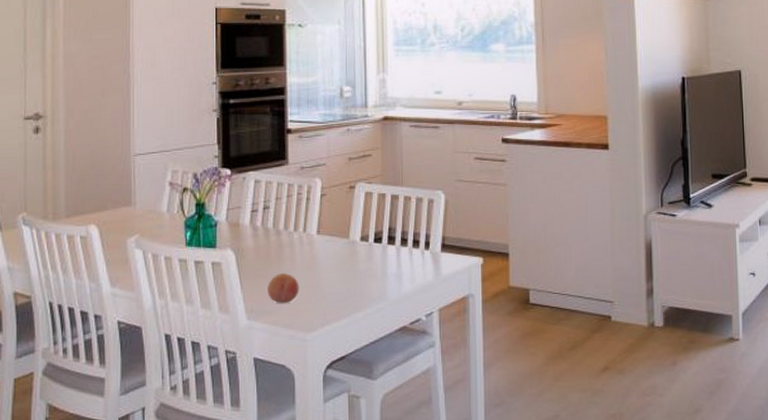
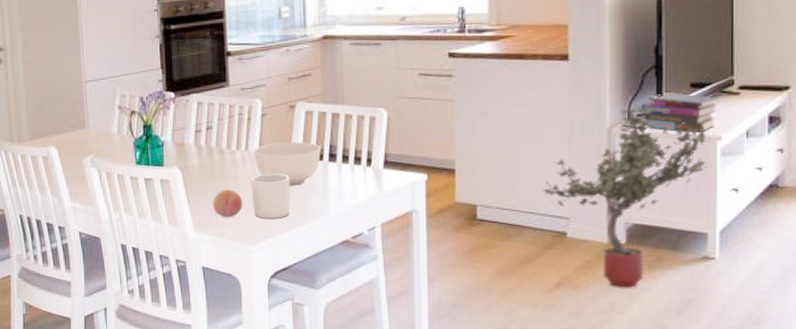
mug: none [308,256,349,306] -> present [251,173,291,220]
bowl: none [312,224,381,270] -> present [254,142,322,186]
potted tree: none [588,195,728,370] -> present [541,107,707,287]
books: none [671,182,738,220] -> present [641,92,722,132]

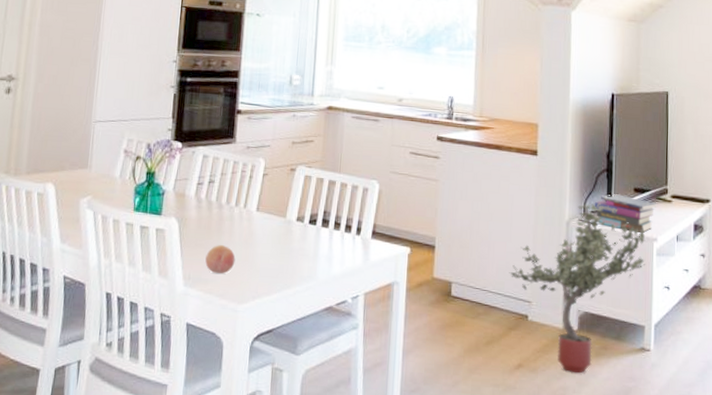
mug: present [251,173,291,220] -> none [244,232,284,280]
bowl: present [254,142,322,186] -> none [251,203,316,248]

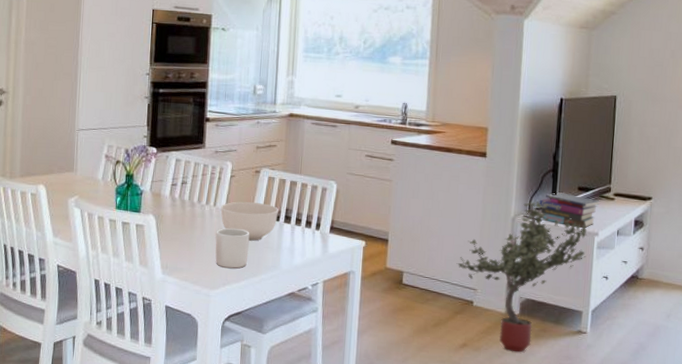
fruit: present [205,244,236,274] -> none [180,238,207,264]
mug: none [244,232,284,280] -> present [215,227,250,269]
bowl: none [251,203,316,248] -> present [220,201,279,241]

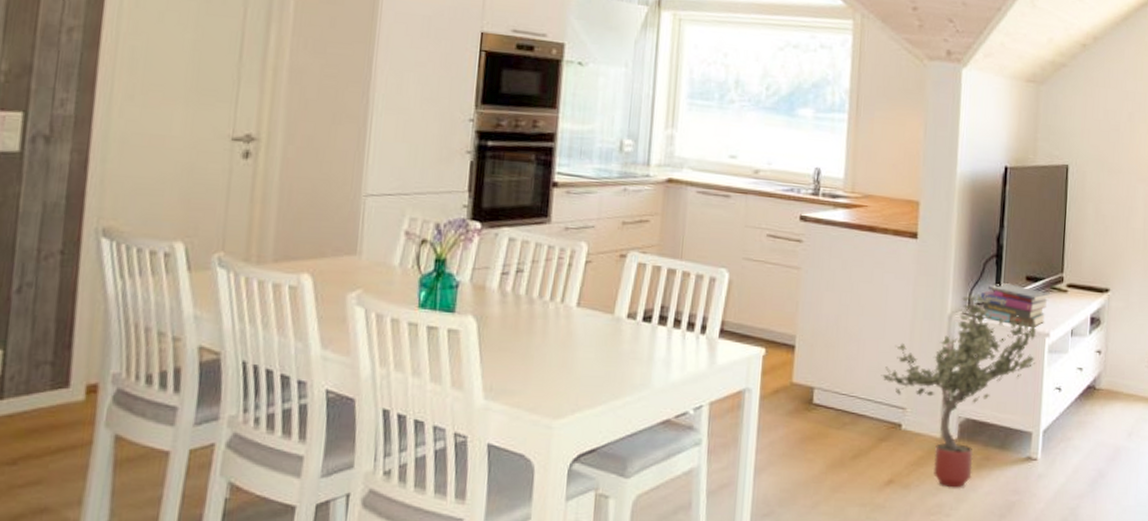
mug: present [215,227,250,269] -> none [561,332,611,390]
bowl: present [220,201,279,241] -> none [570,296,652,350]

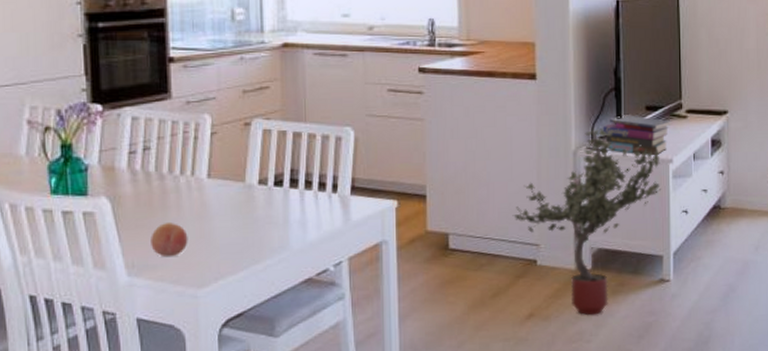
fruit: none [511,347,550,384] -> present [151,221,188,258]

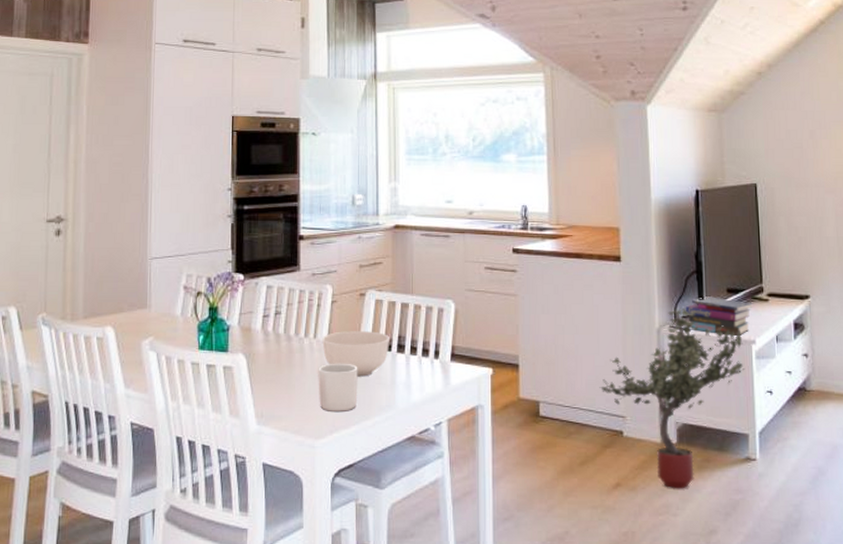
fruit: present [151,221,188,258] -> none [277,378,309,410]
mug: none [198,202,246,258] -> present [318,363,358,413]
bowl: none [201,165,282,217] -> present [322,331,391,377]

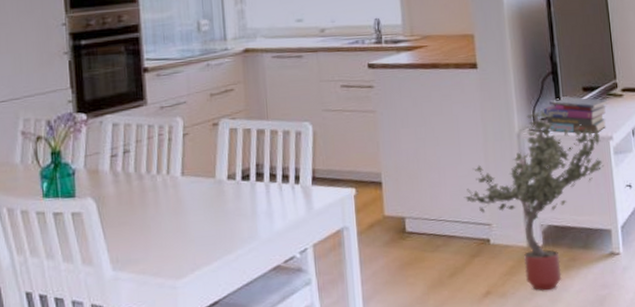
mug: present [318,363,358,413] -> none [174,197,218,250]
bowl: present [322,331,391,377] -> none [176,161,248,210]

